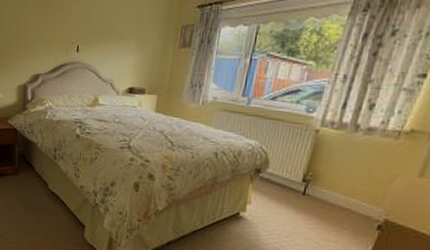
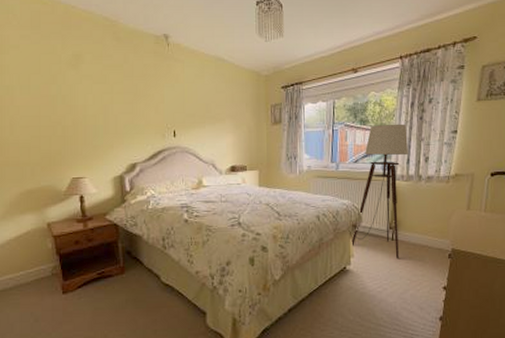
floor lamp: none [251,58,351,217] -> present [351,124,408,258]

